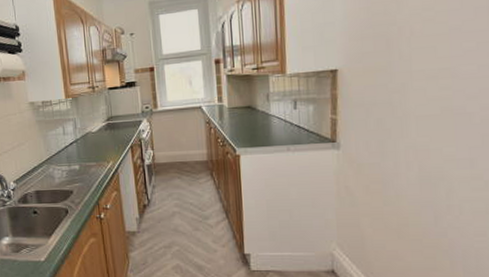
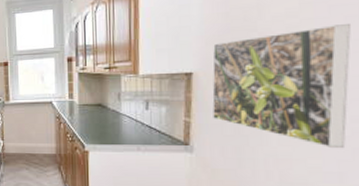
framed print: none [356,15,480,137] -> present [212,24,351,149]

